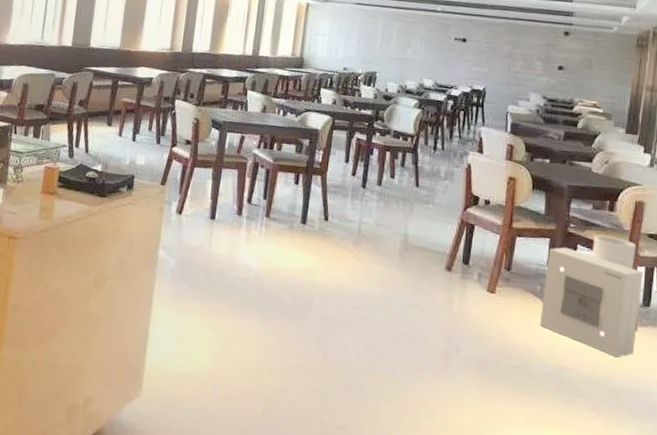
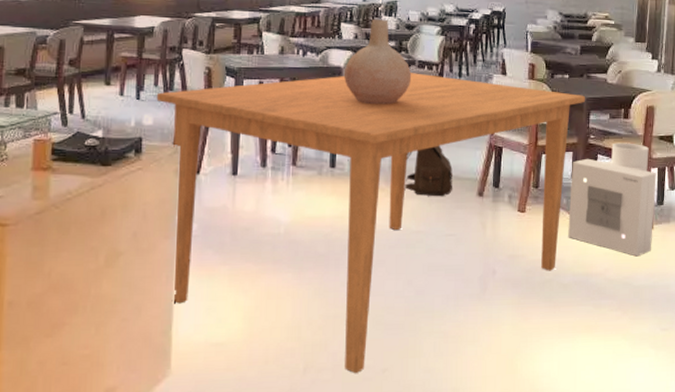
dining table: none [148,136,568,426] -> present [156,73,586,373]
vase: none [320,87,386,170] -> present [343,19,412,105]
satchel: none [372,214,422,266] -> present [404,145,454,197]

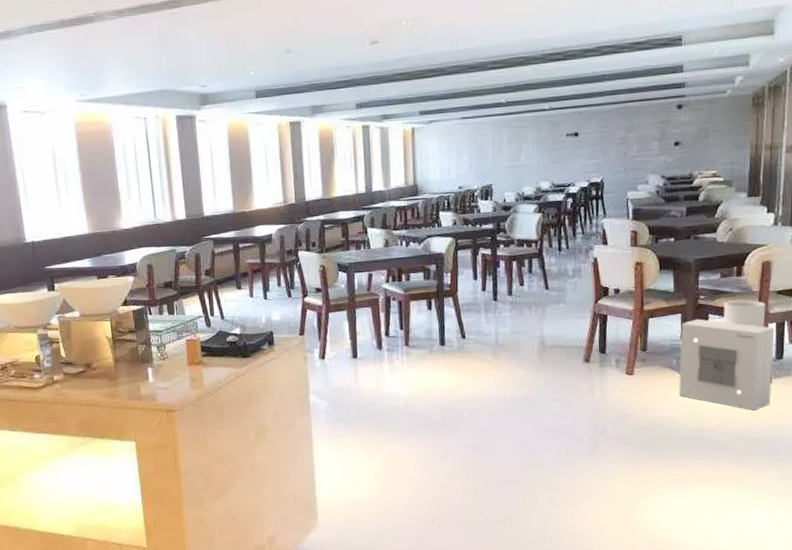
dining table: present [156,73,586,373] -> none [280,251,694,523]
vase: present [343,19,412,105] -> none [446,203,512,286]
satchel: present [404,145,454,197] -> none [511,317,559,366]

